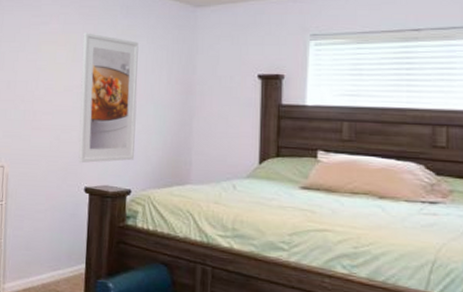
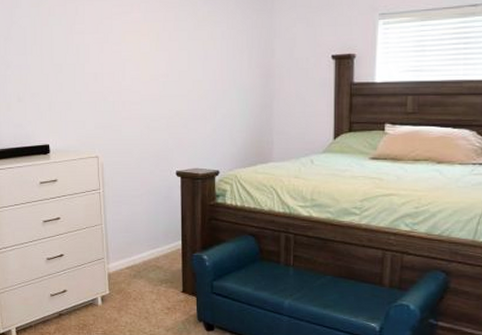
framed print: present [78,33,139,163] -> none [165,21,221,148]

